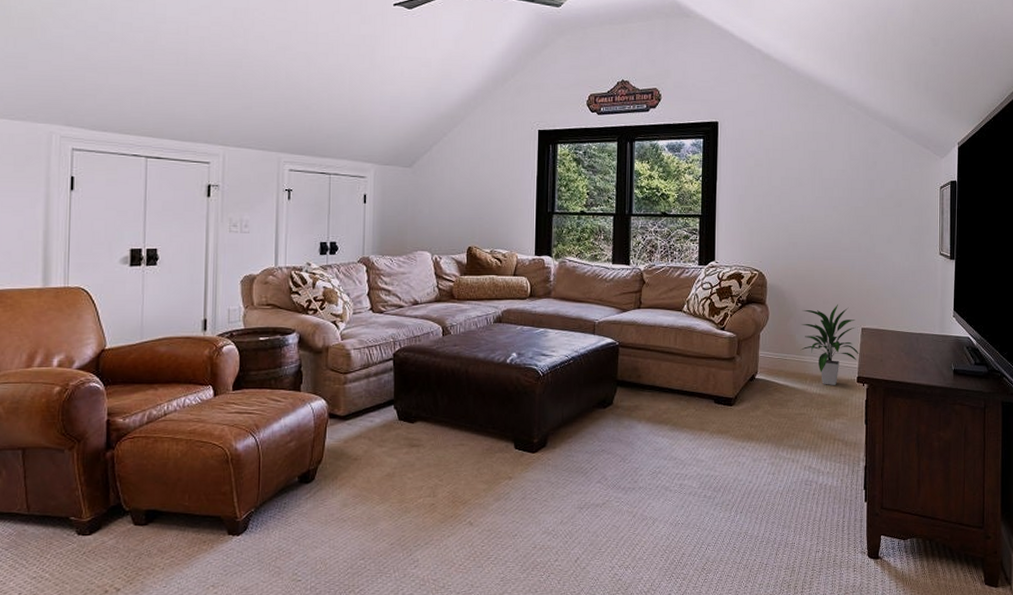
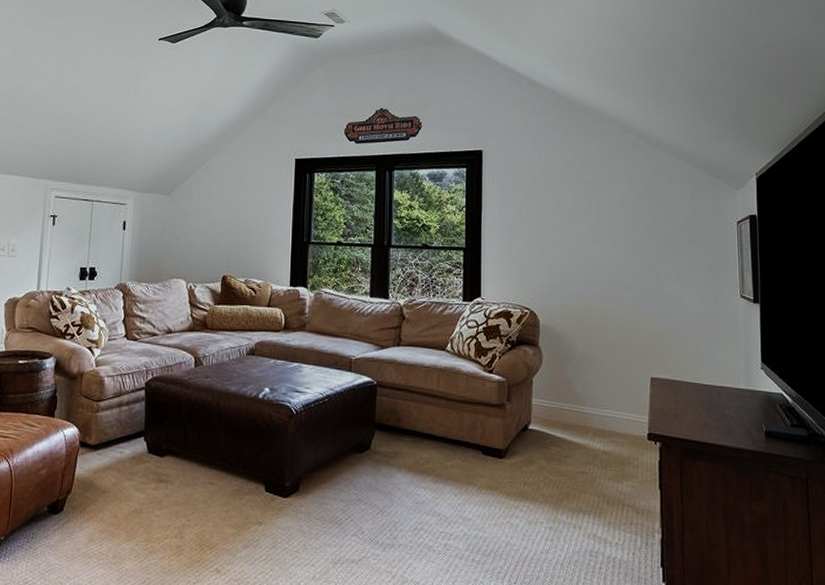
indoor plant: present [800,303,860,385] -> none [579,349,650,442]

